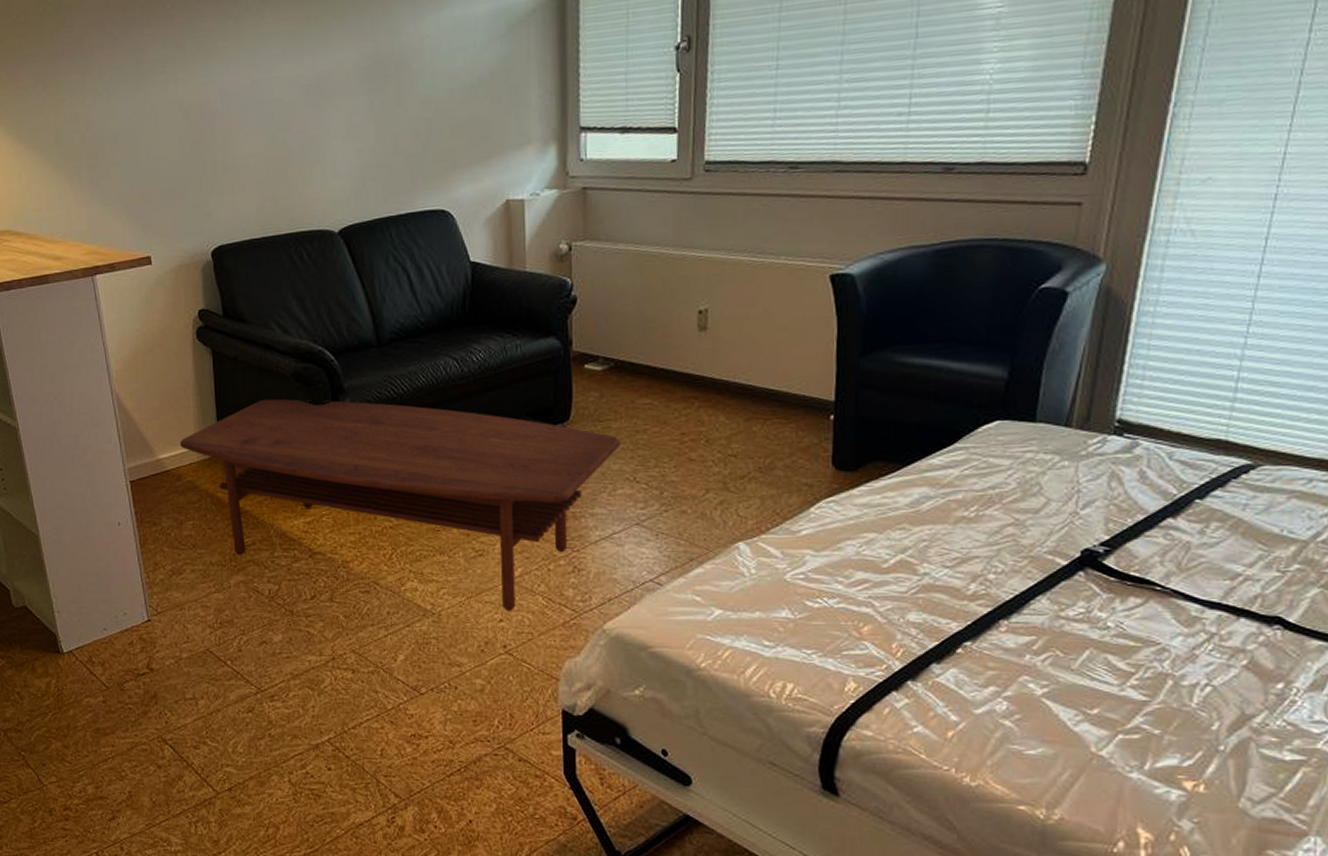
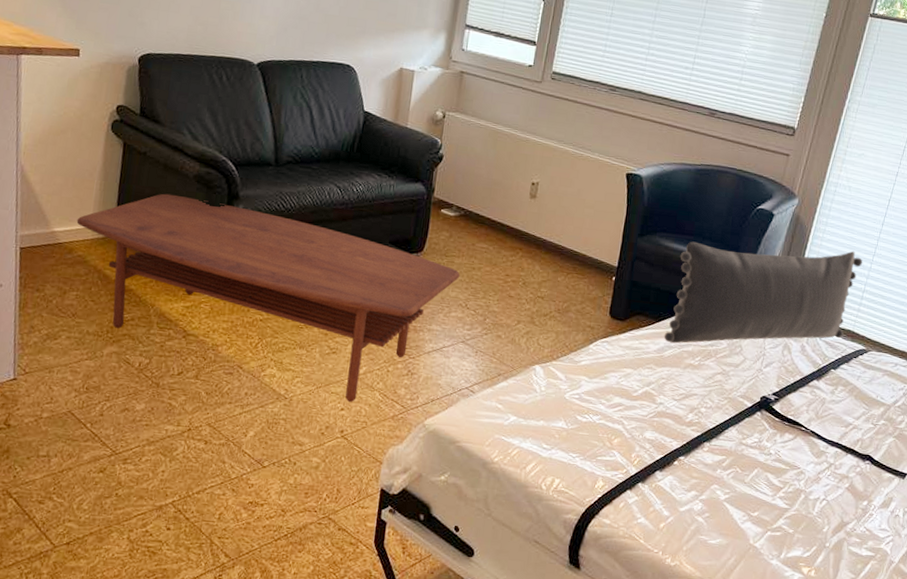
pillow: none [917,323,1231,492] -> present [664,241,863,344]

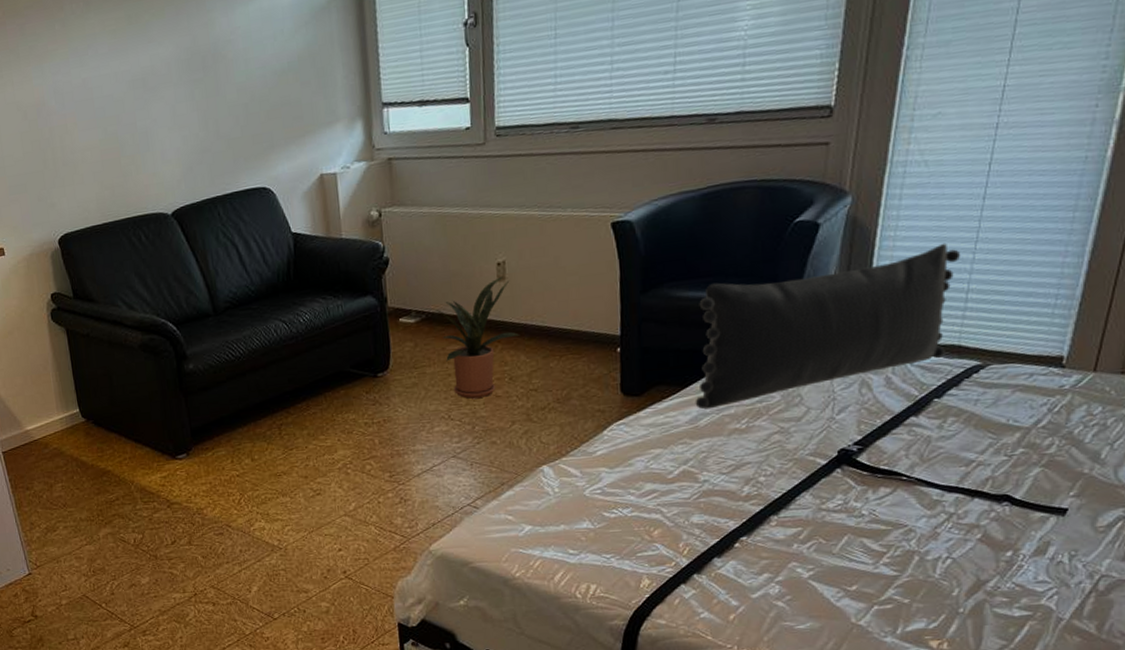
coffee table: present [76,193,460,402] -> none [44,366,436,541]
house plant: none [461,195,540,295] -> present [421,277,520,399]

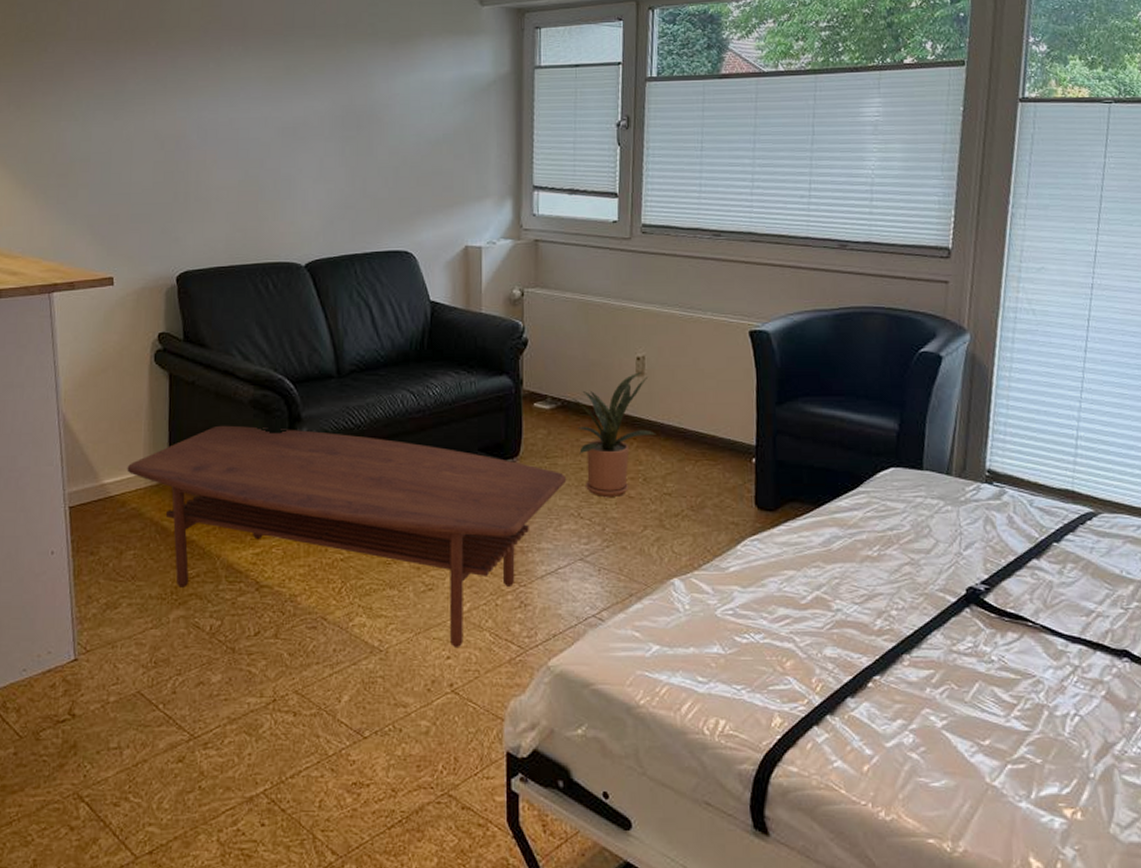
coffee table: none [44,366,436,541] -> present [127,425,567,647]
pillow: present [695,243,961,410] -> none [828,389,1069,532]

